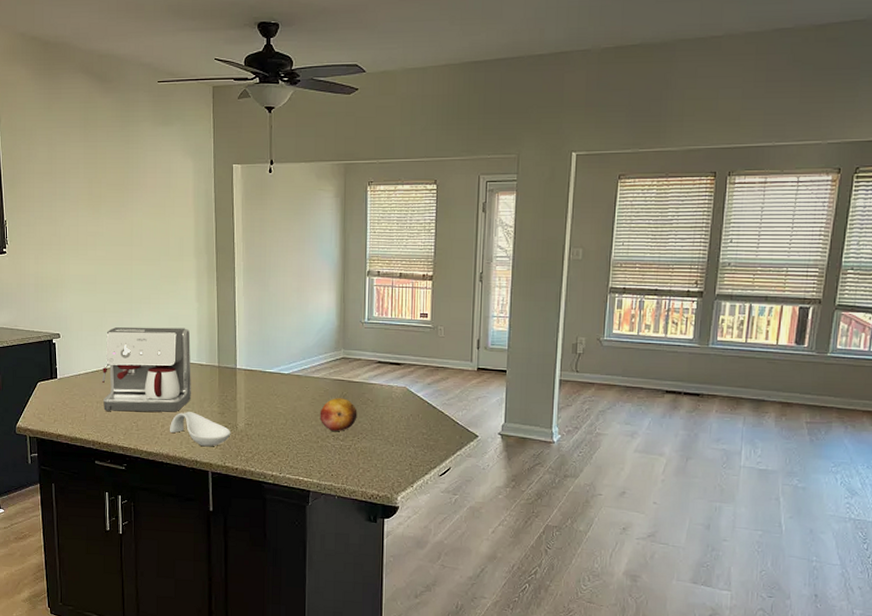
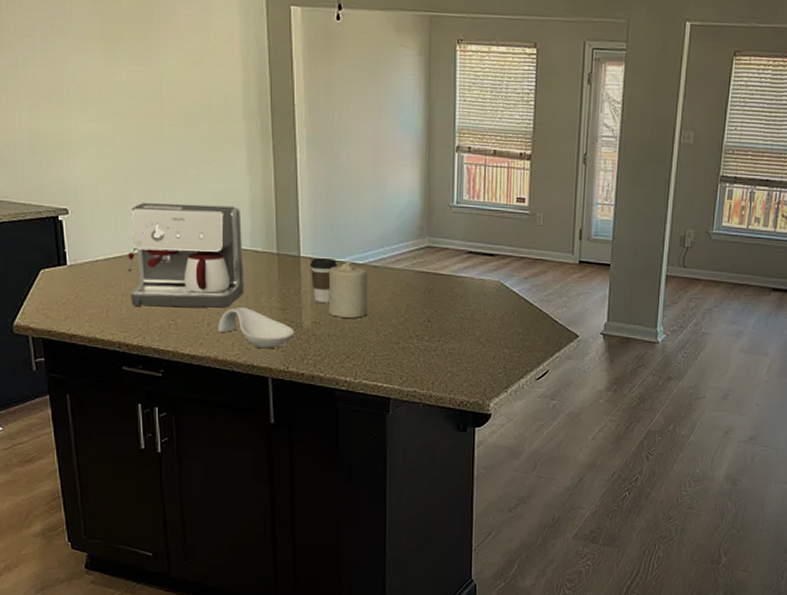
coffee cup: none [244,369,266,407] -> present [309,258,337,303]
candle: none [258,371,292,420] -> present [328,261,368,318]
fruit: present [319,398,357,431] -> none [401,292,445,331]

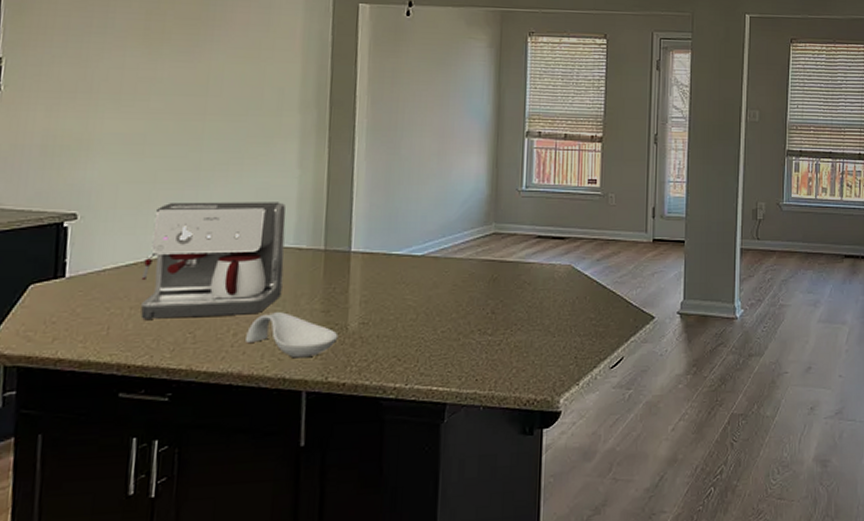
coffee cup: present [309,258,337,303] -> none [361,252,393,301]
candle: present [328,261,368,318] -> none [379,253,426,316]

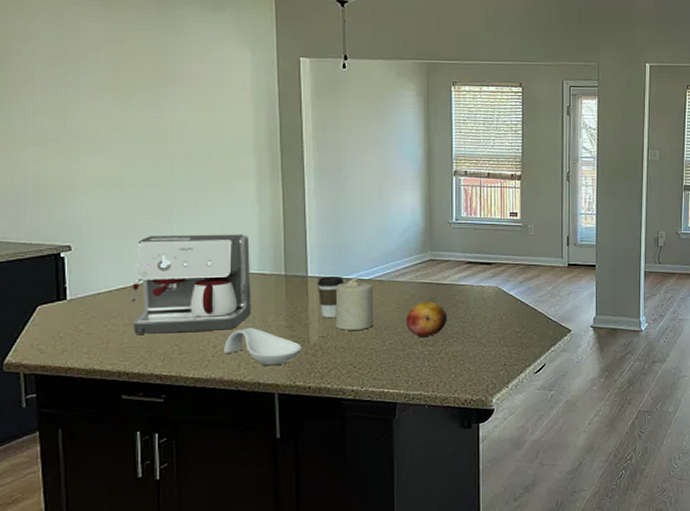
coffee cup: none [361,252,393,301] -> present [317,277,344,318]
candle: none [379,253,426,316] -> present [335,278,374,330]
fruit: none [462,282,511,324] -> present [406,302,447,337]

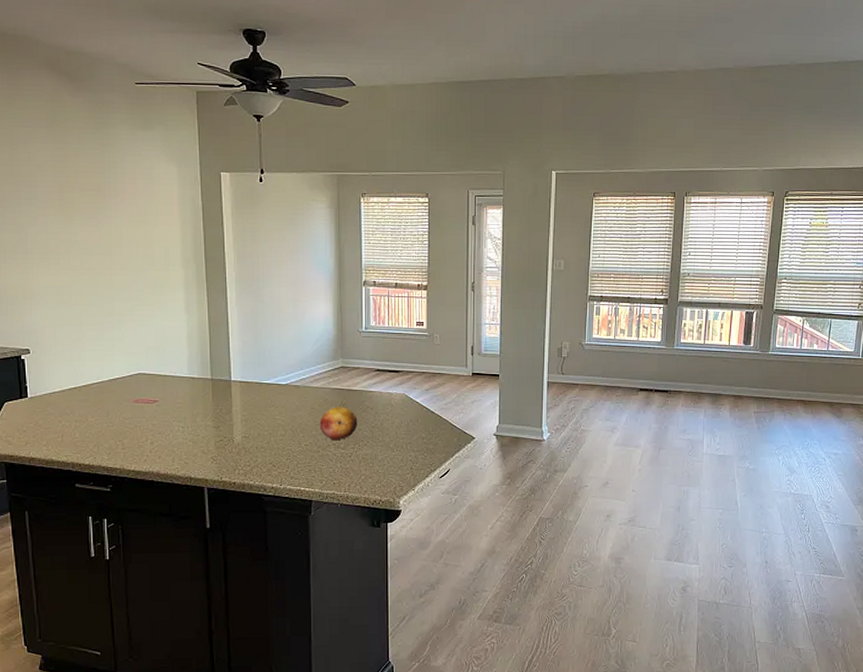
coffee maker: present [131,234,251,334] -> none [80,340,182,430]
spoon rest: present [224,328,302,366] -> none [160,427,227,462]
coffee cup: present [317,277,344,318] -> none [239,381,263,419]
candle: present [335,278,374,330] -> none [256,383,291,431]

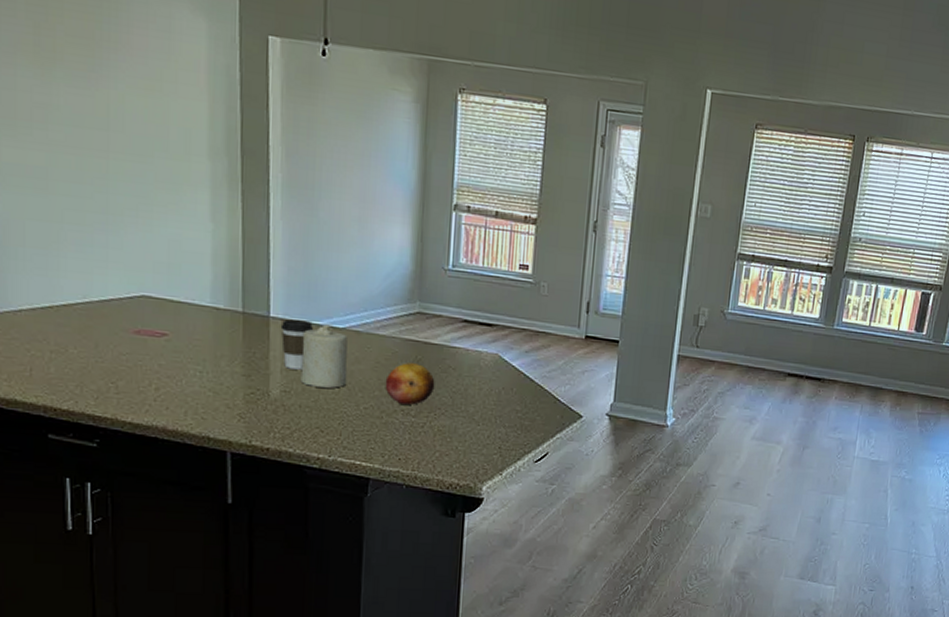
coffee cup: none [239,381,263,419] -> present [280,319,313,370]
candle: none [256,383,291,431] -> present [300,324,348,388]

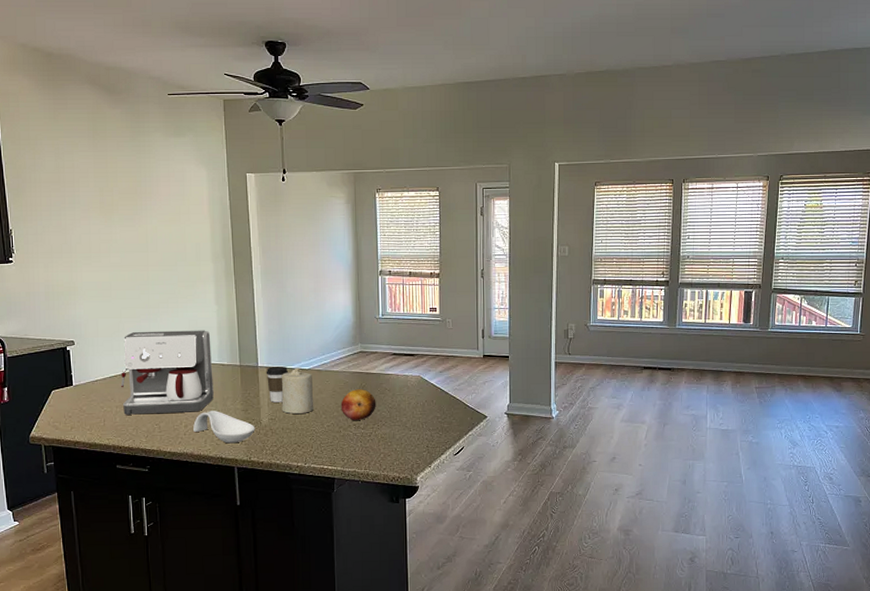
coffee maker: none [58,246,202,371] -> present [120,330,214,415]
spoon rest: none [168,371,261,420] -> present [193,411,255,444]

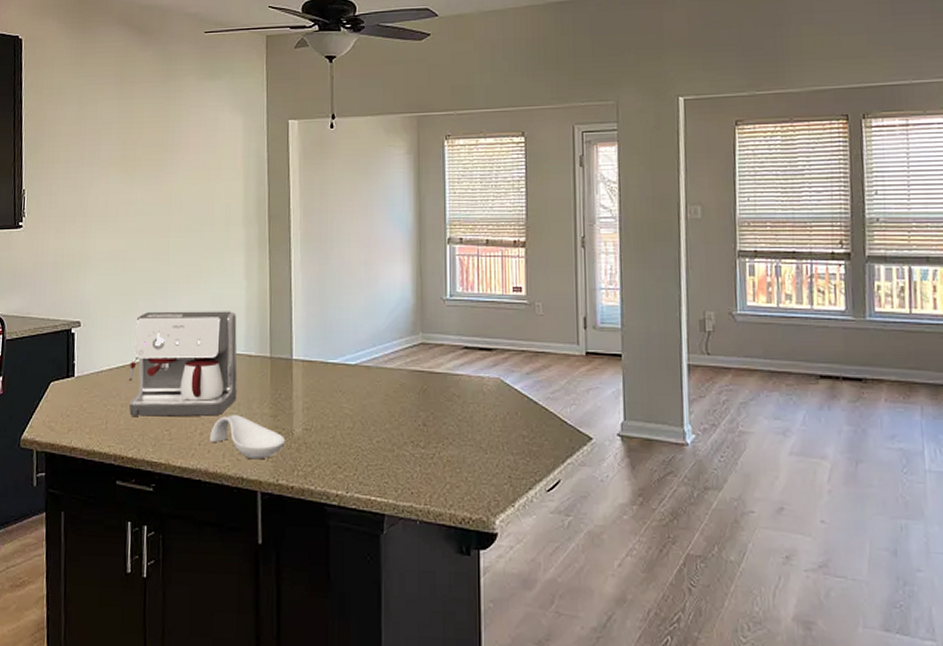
coffee cup: present [266,367,288,403] -> none [301,360,329,407]
candle: present [281,367,314,414] -> none [319,362,361,423]
fruit: present [341,389,376,420] -> none [395,393,441,436]

